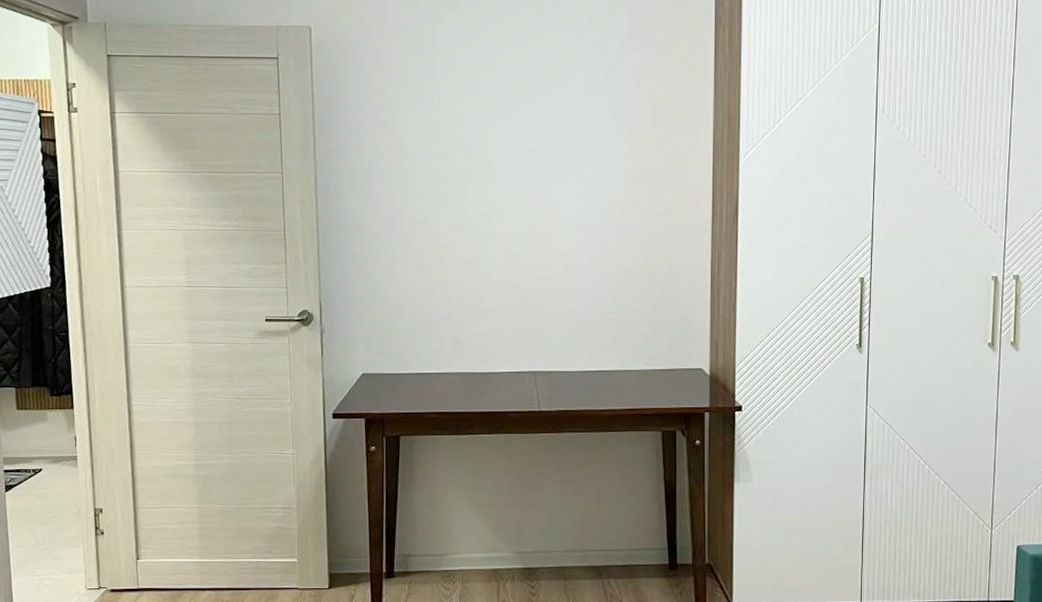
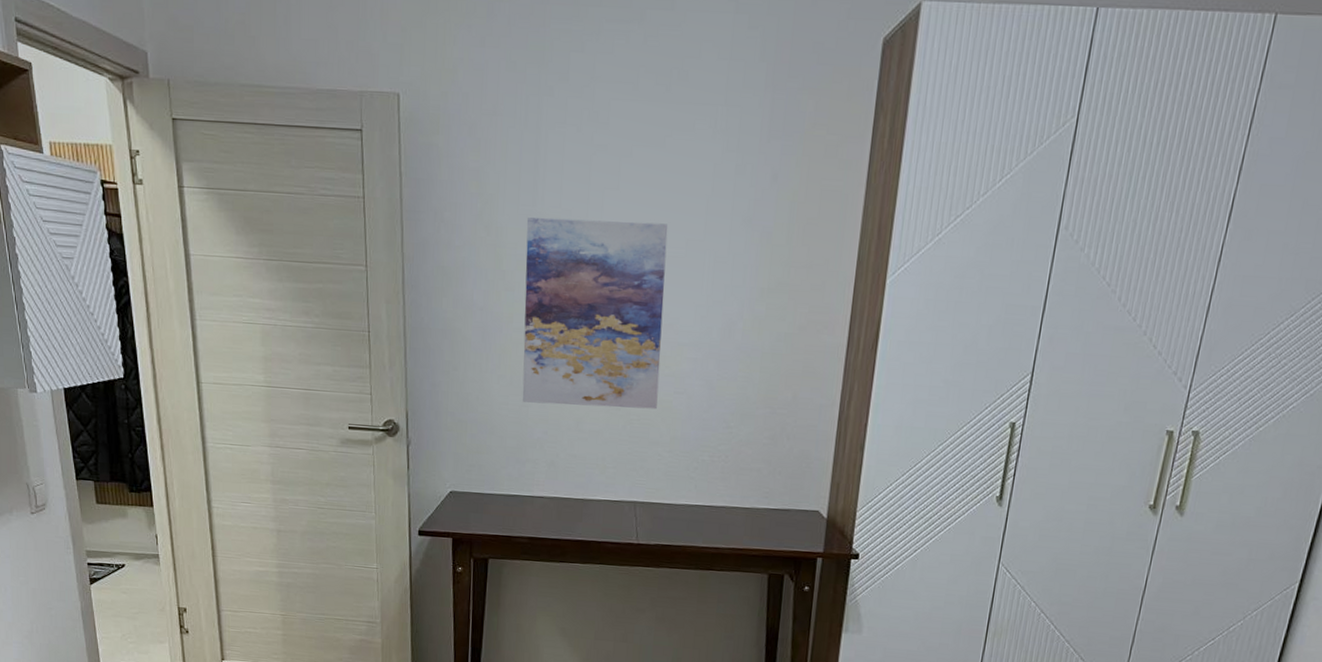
wall art: none [425,123,550,287] -> present [522,217,669,410]

